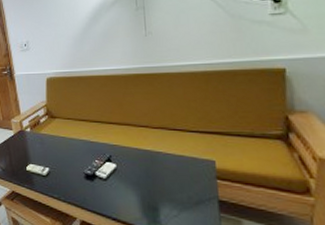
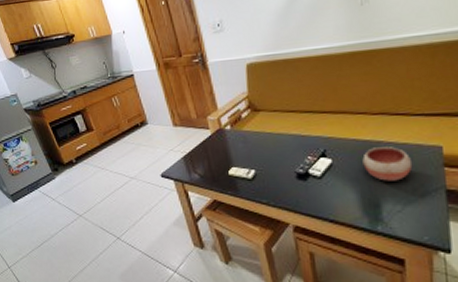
bowl: none [143,157,188,188] -> present [362,147,413,181]

